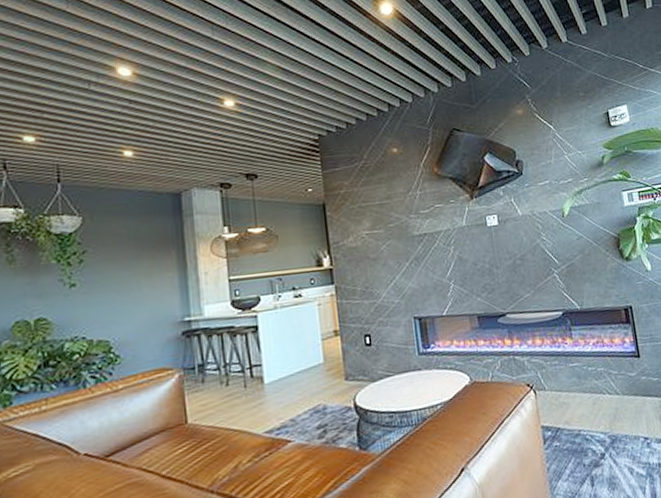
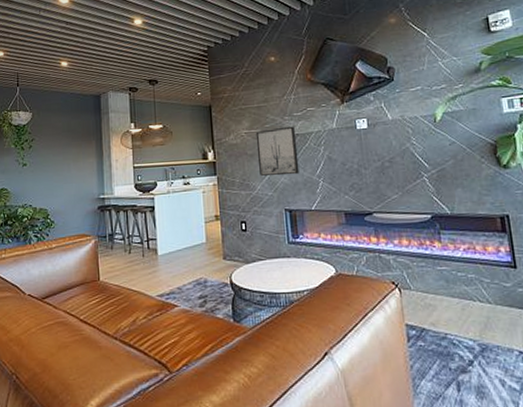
wall art: none [378,224,429,282] -> present [255,126,300,176]

